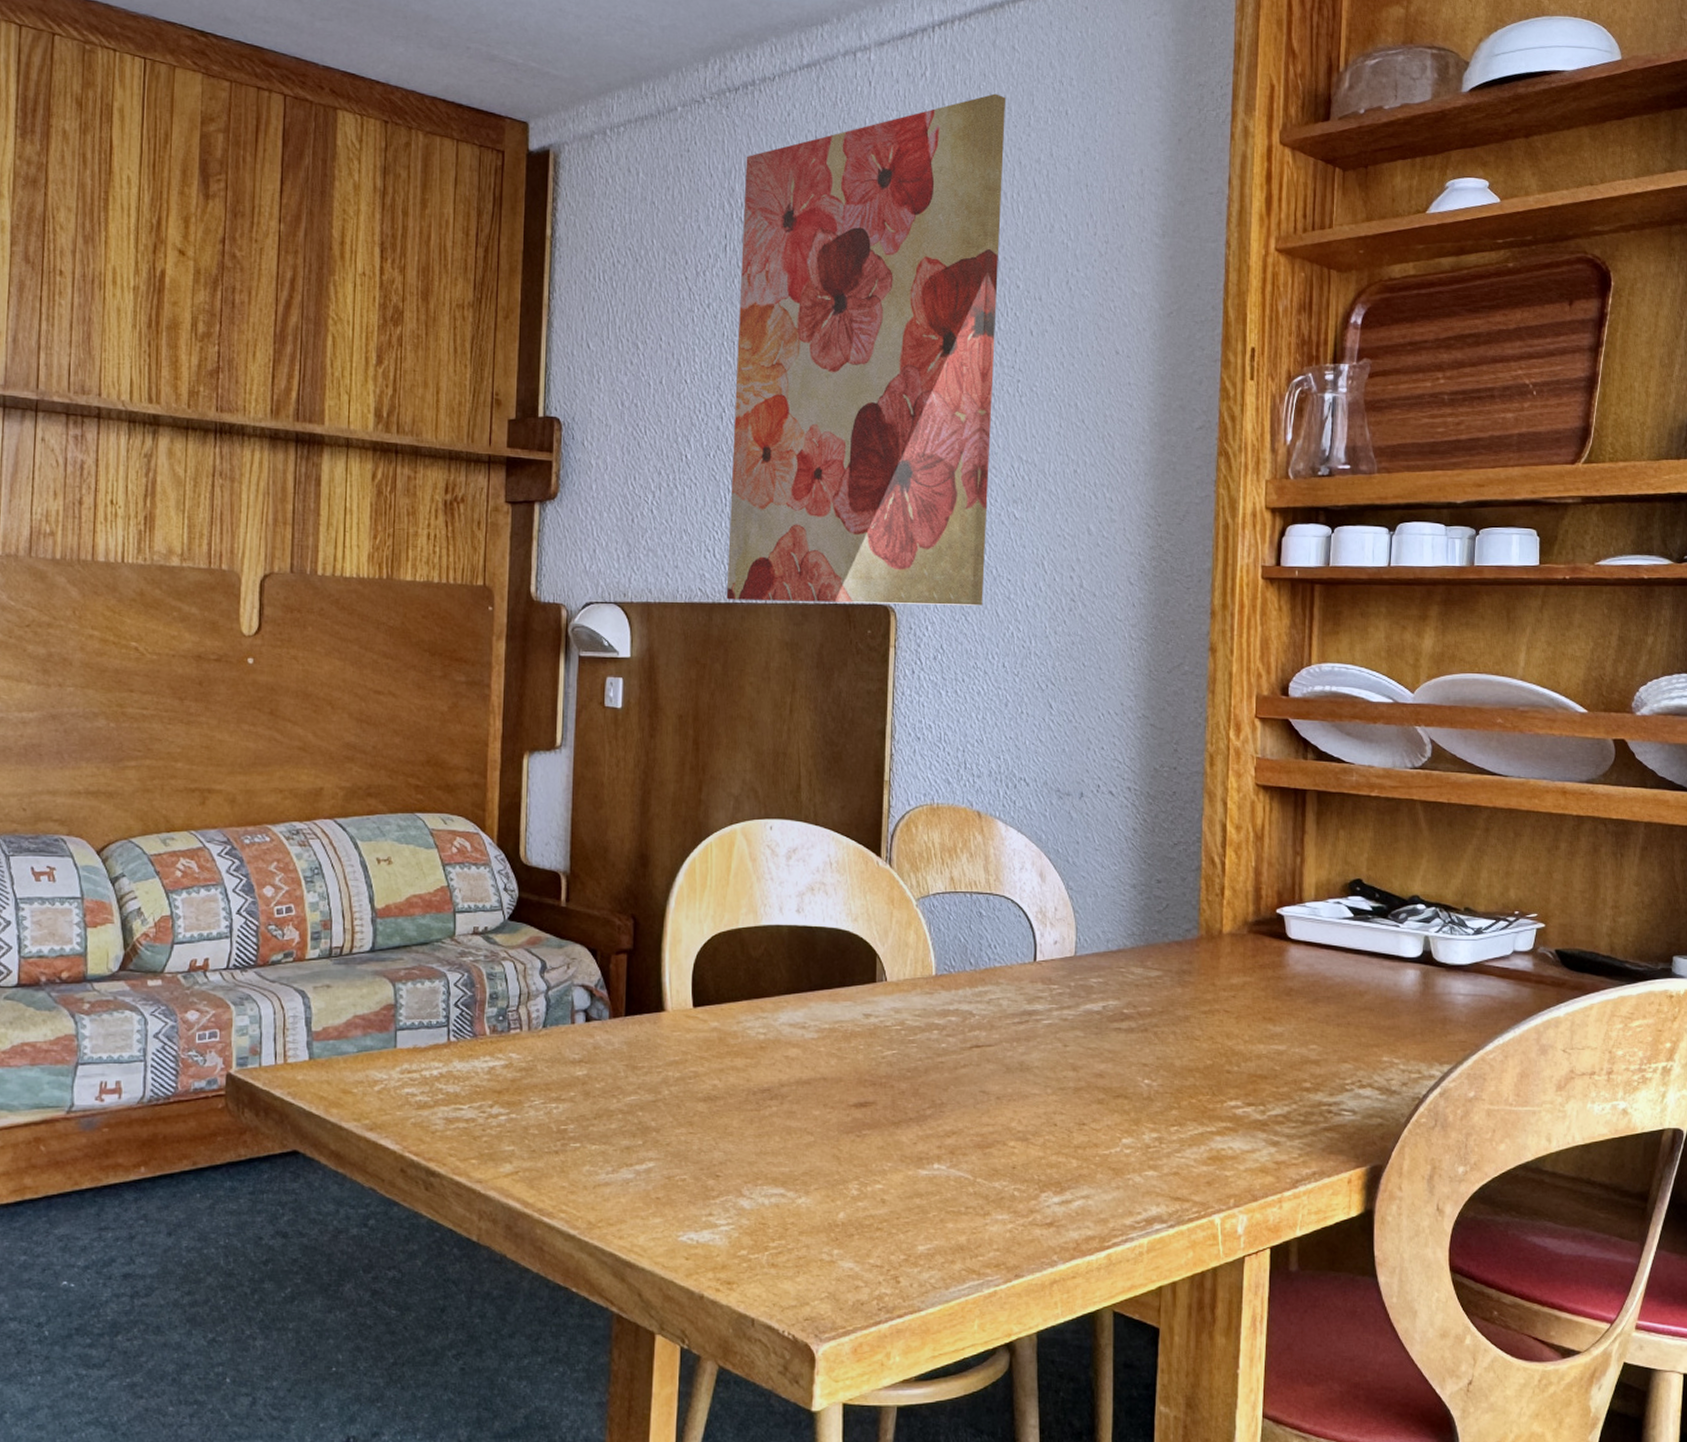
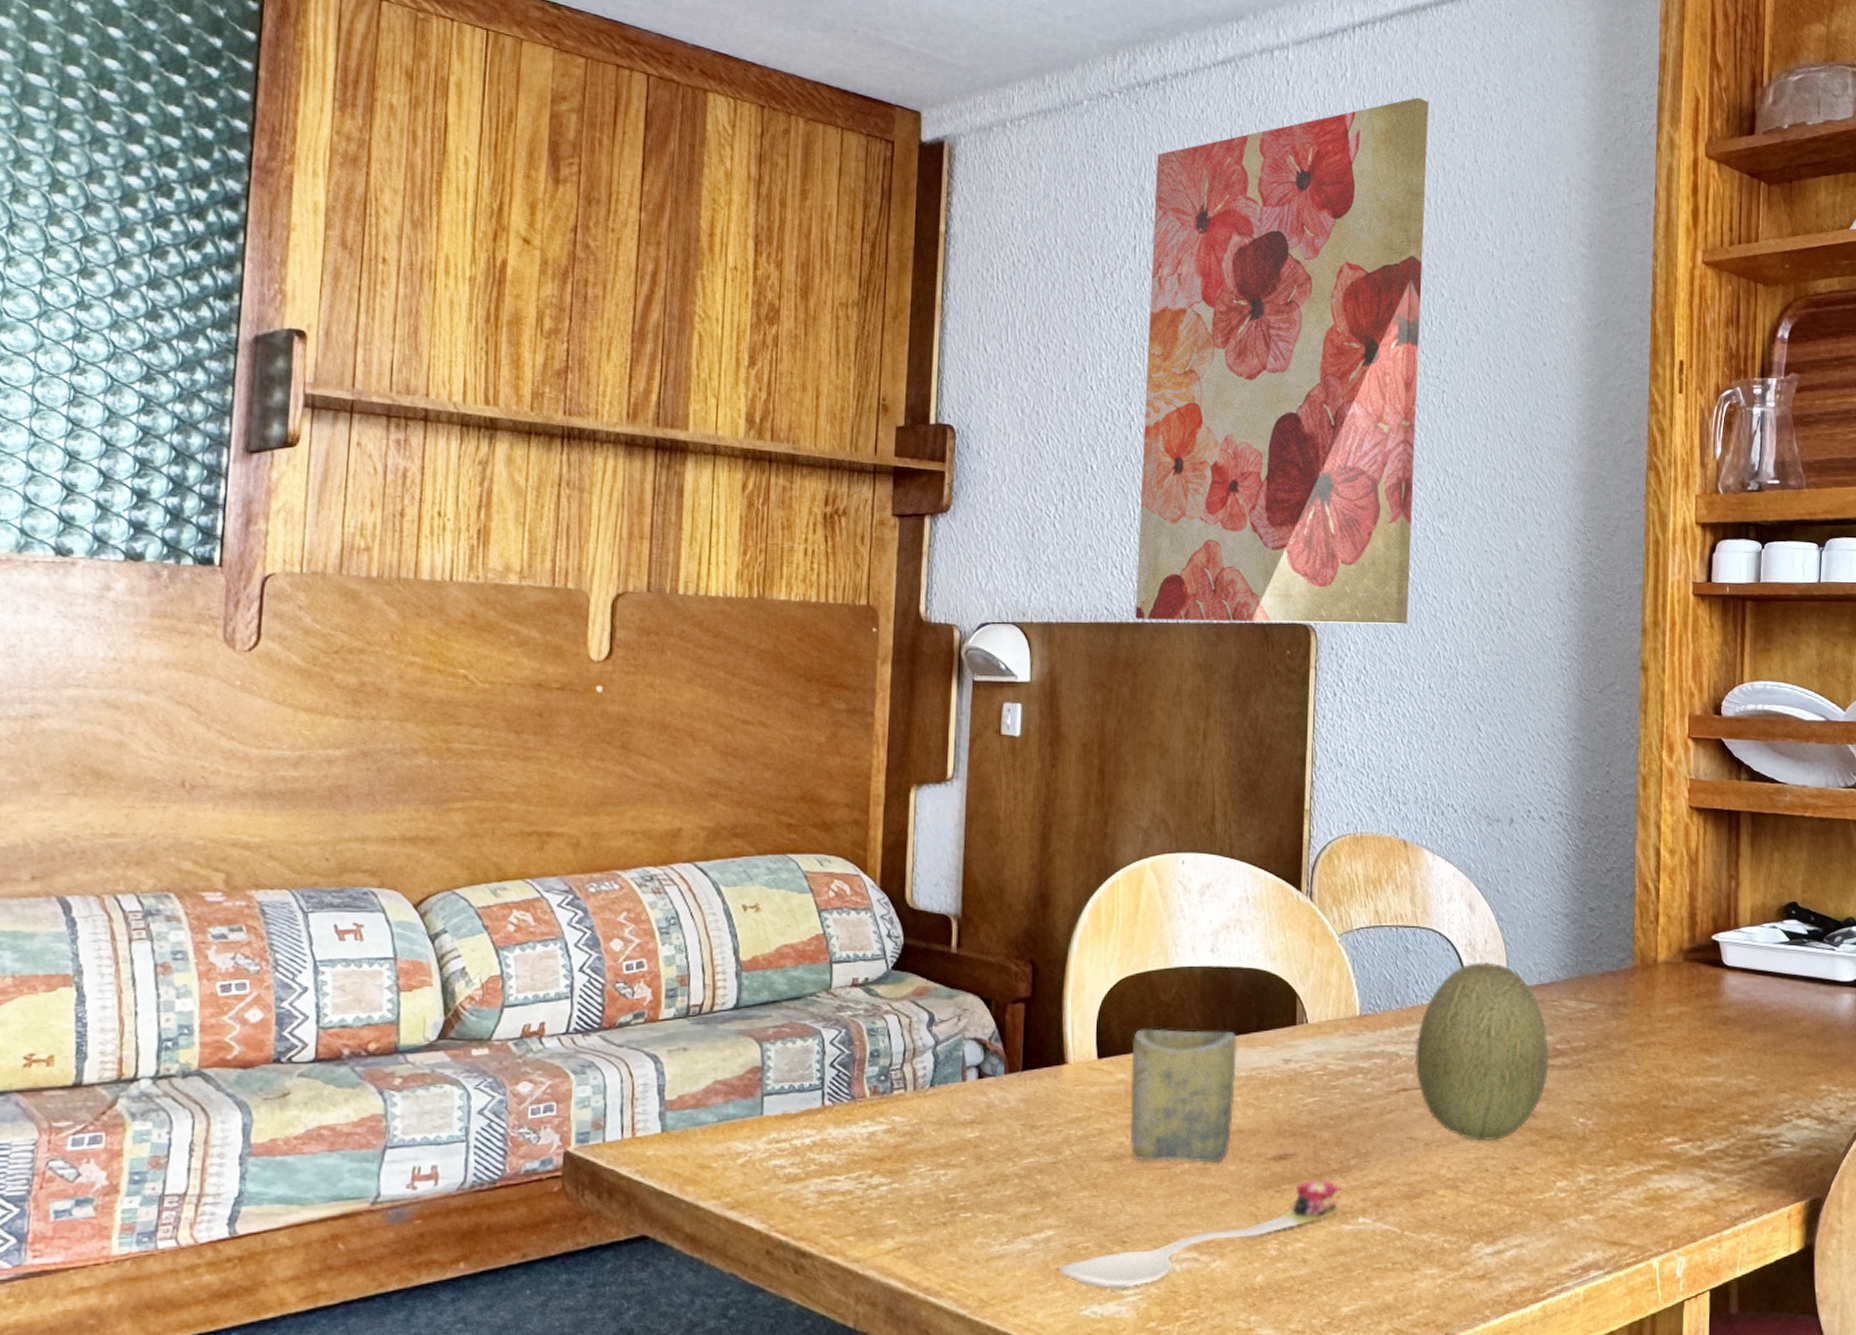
spoon: none [659,1127,918,1219] -> present [1059,1179,1342,1289]
cup: none [722,981,821,1107] -> present [1129,1028,1237,1163]
fruit: none [987,929,1116,1098] -> present [1414,962,1549,1142]

